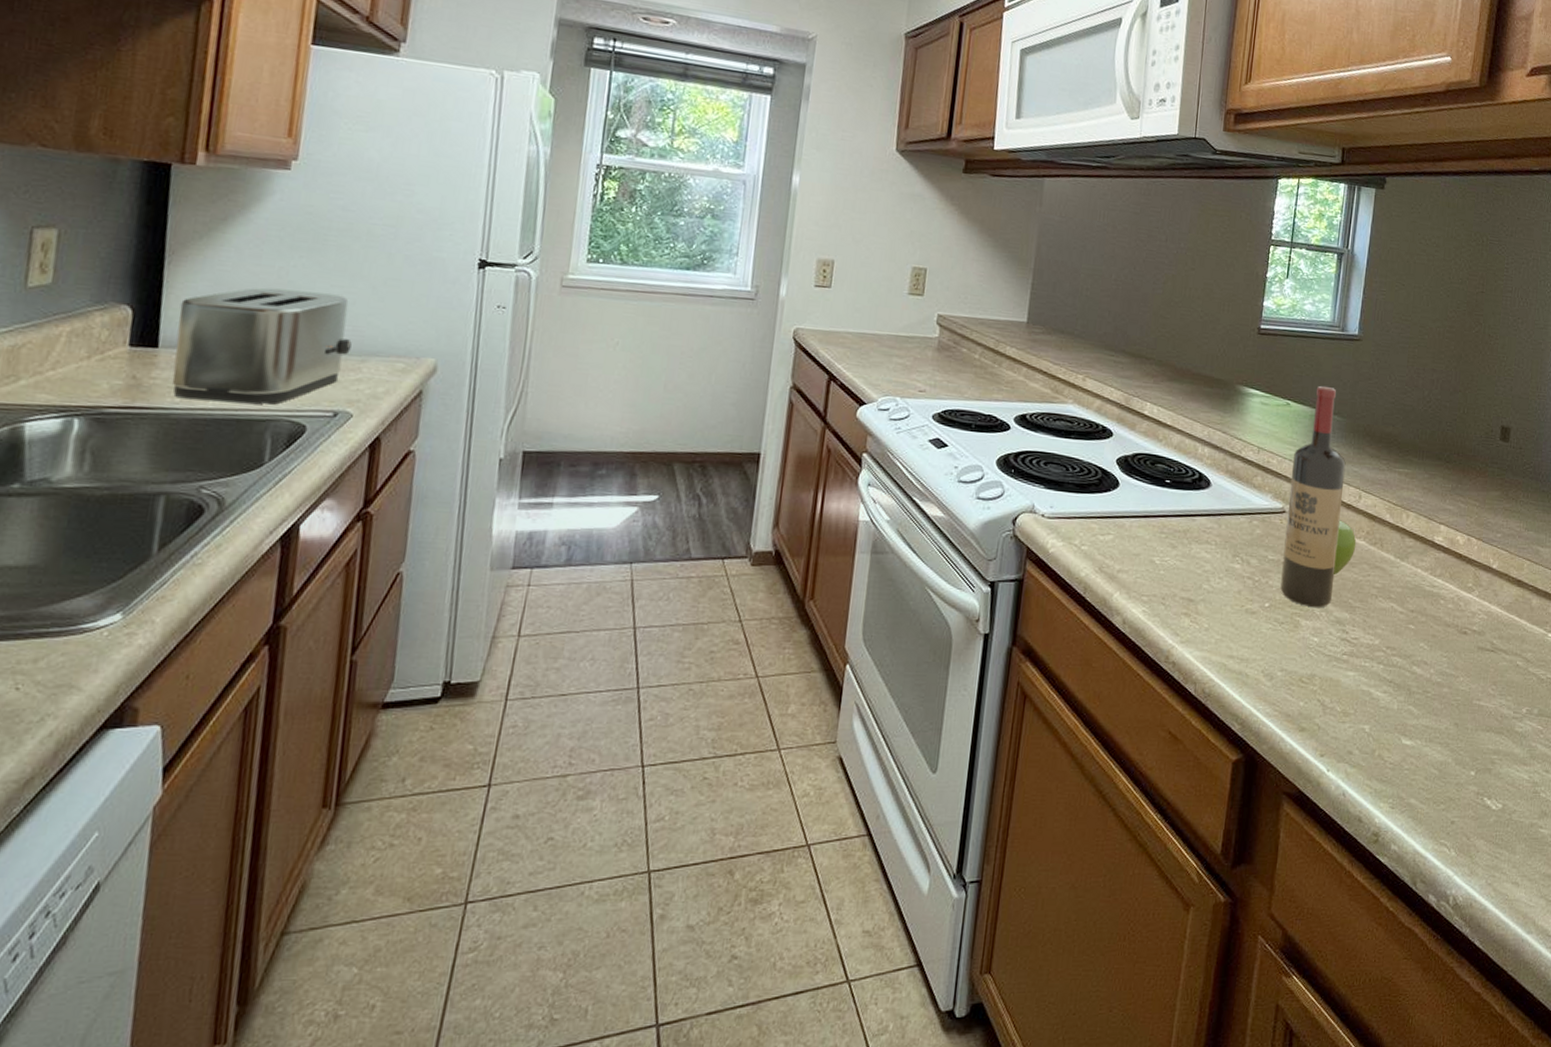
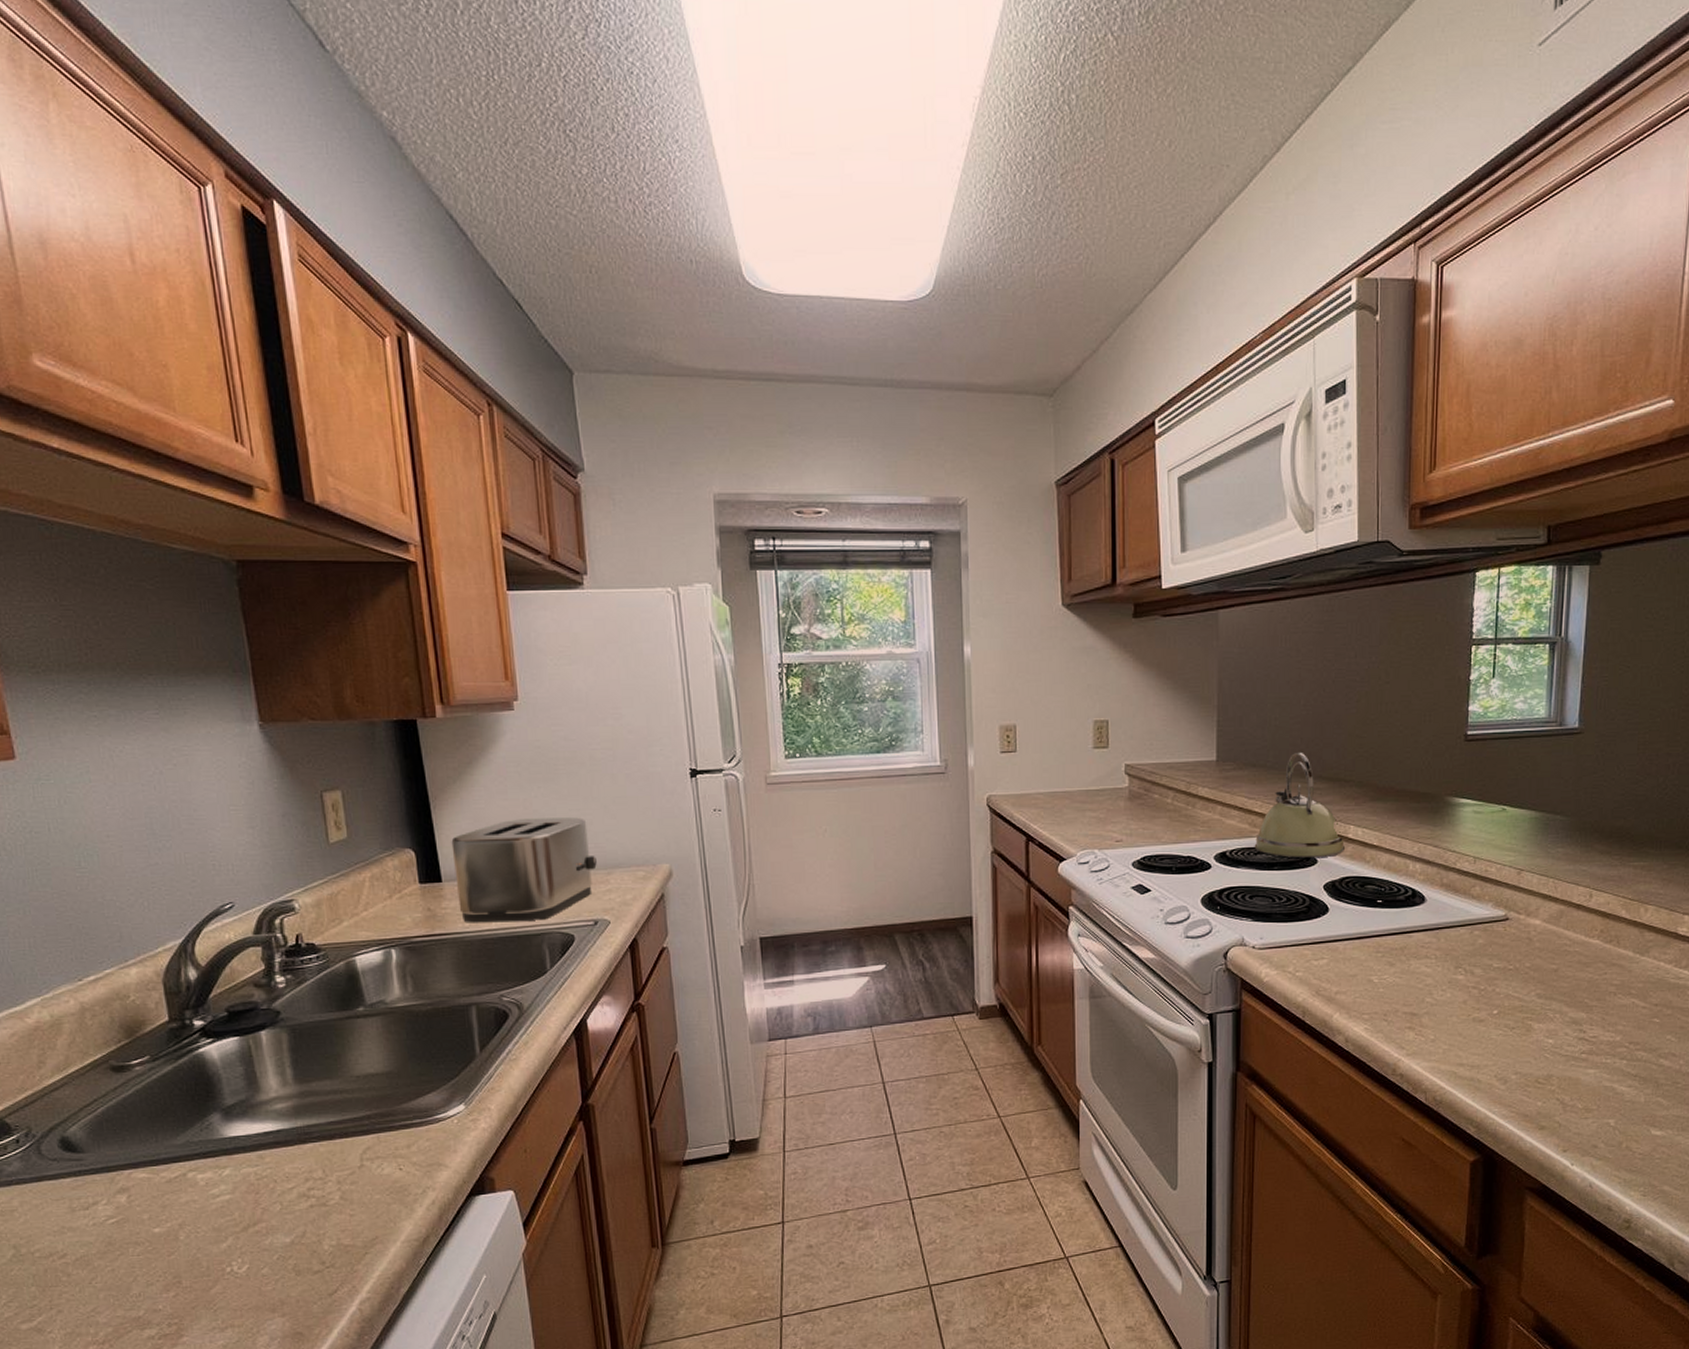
kettle: none [1054,324,1141,432] -> present [1254,751,1346,859]
wine bottle: present [1280,385,1346,608] -> none [1509,786,1573,1011]
fruit: present [1334,520,1357,574] -> none [1566,921,1590,976]

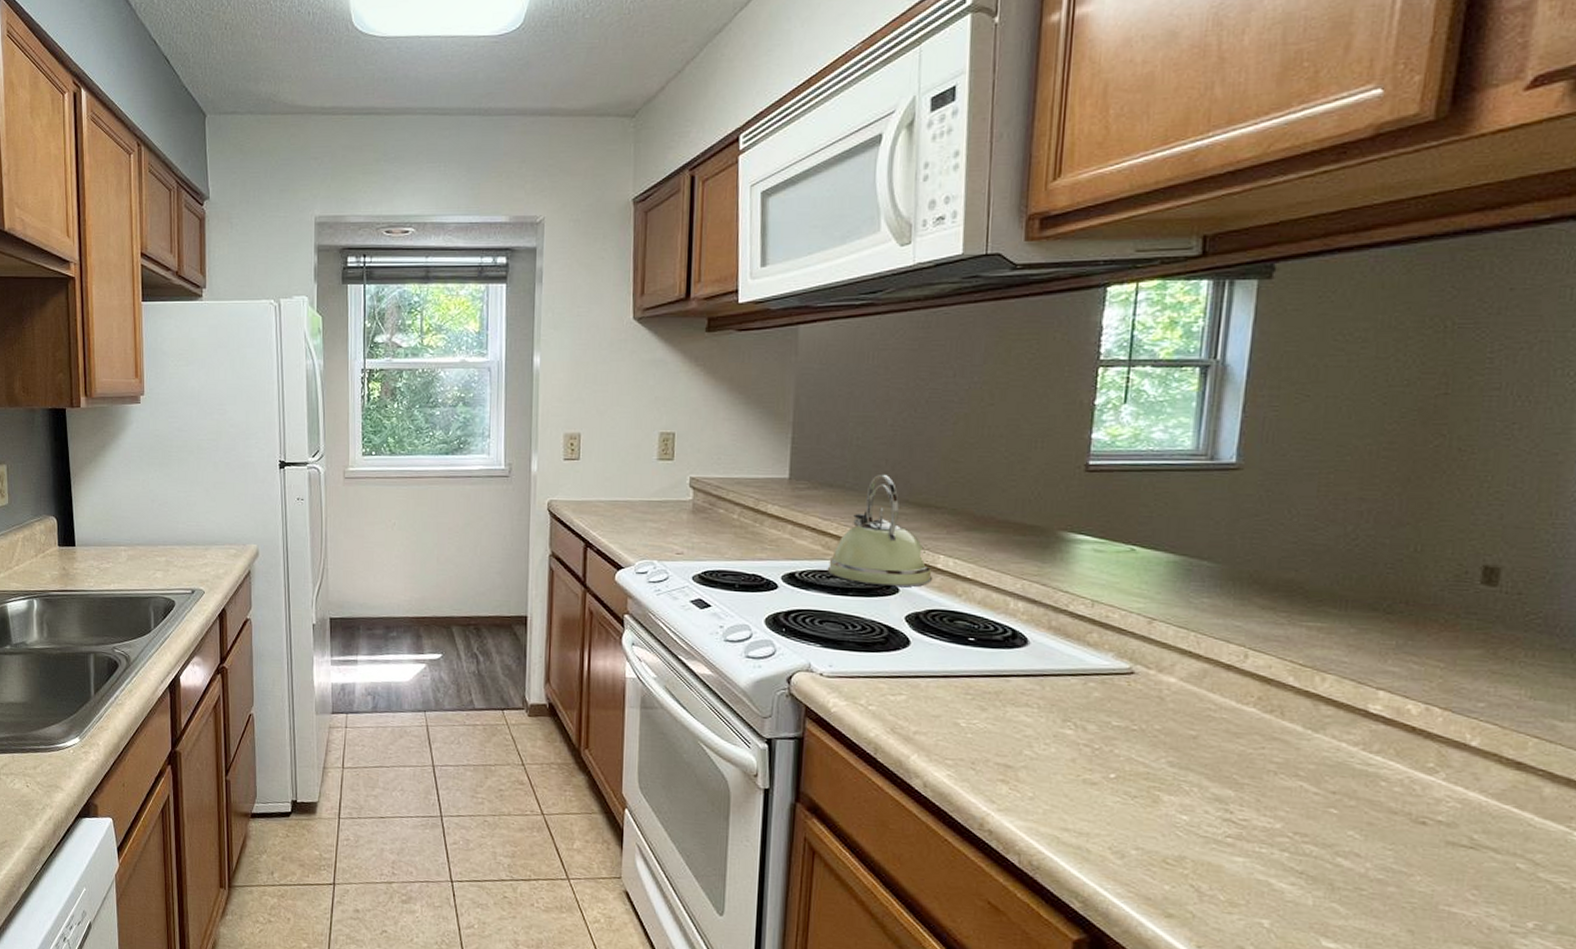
toaster: present [451,817,597,923] -> none [85,496,197,586]

